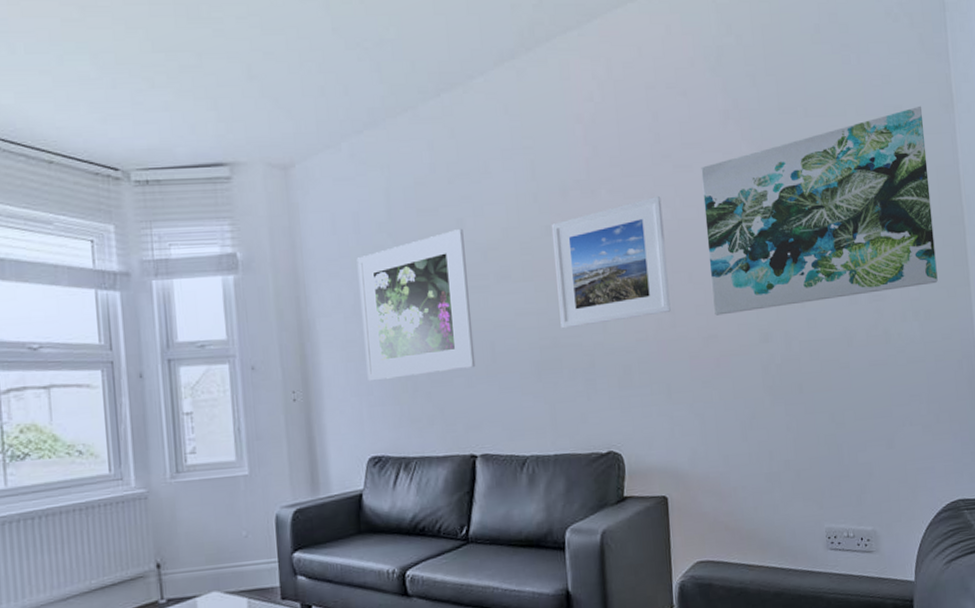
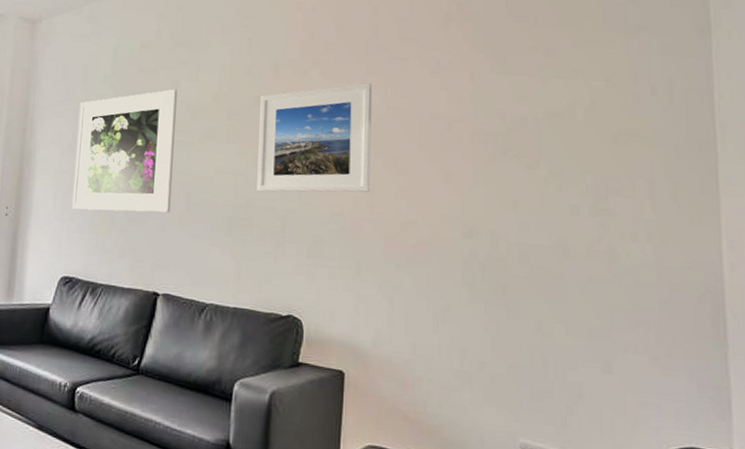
wall art: present [701,105,938,316] -> none [415,27,679,208]

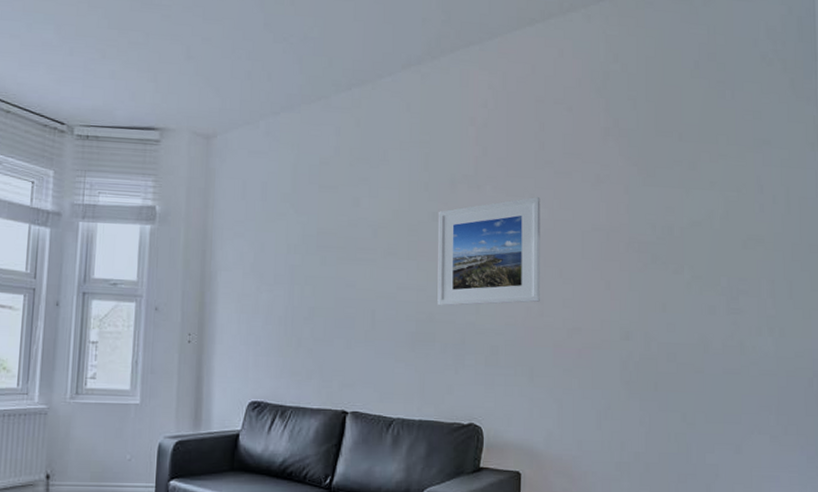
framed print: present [72,89,177,213] -> none [257,206,358,333]

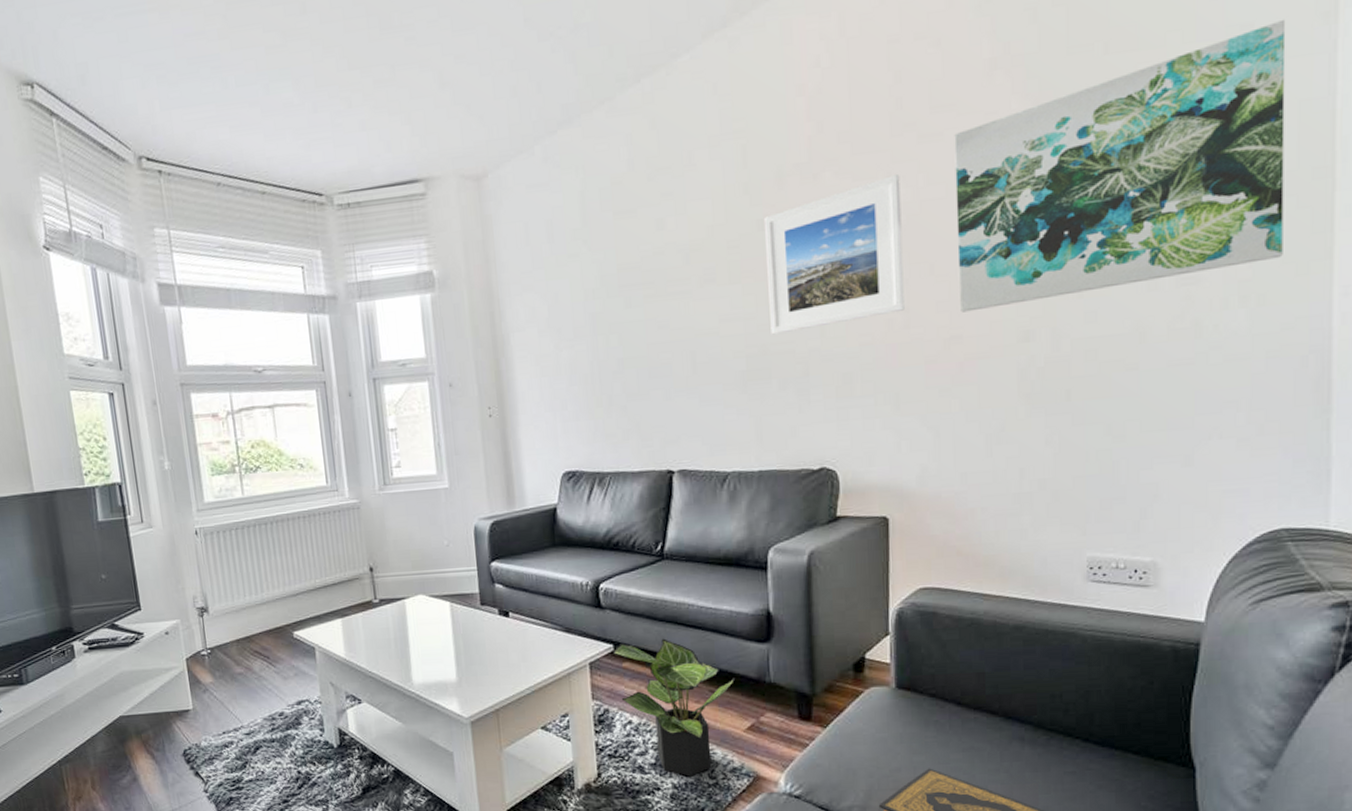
wall art: none [579,142,794,311] -> present [954,19,1286,313]

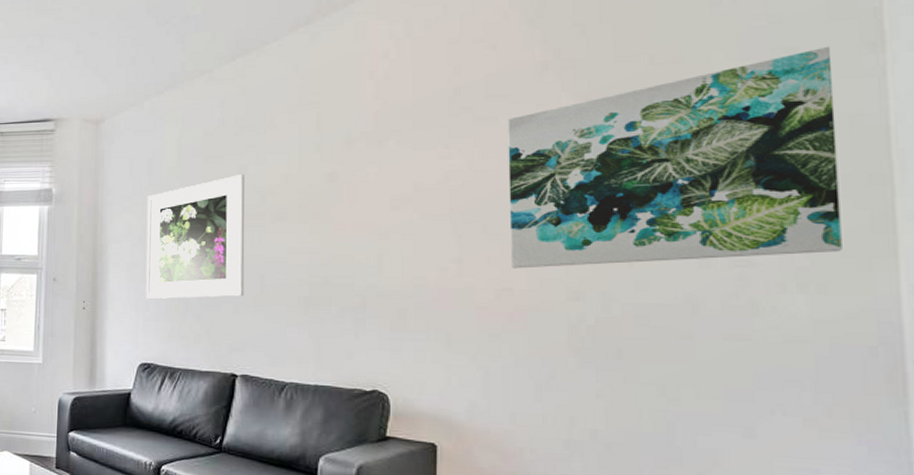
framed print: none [550,229,675,396] -> present [146,173,245,300]
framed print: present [765,175,905,335] -> none [333,148,458,269]

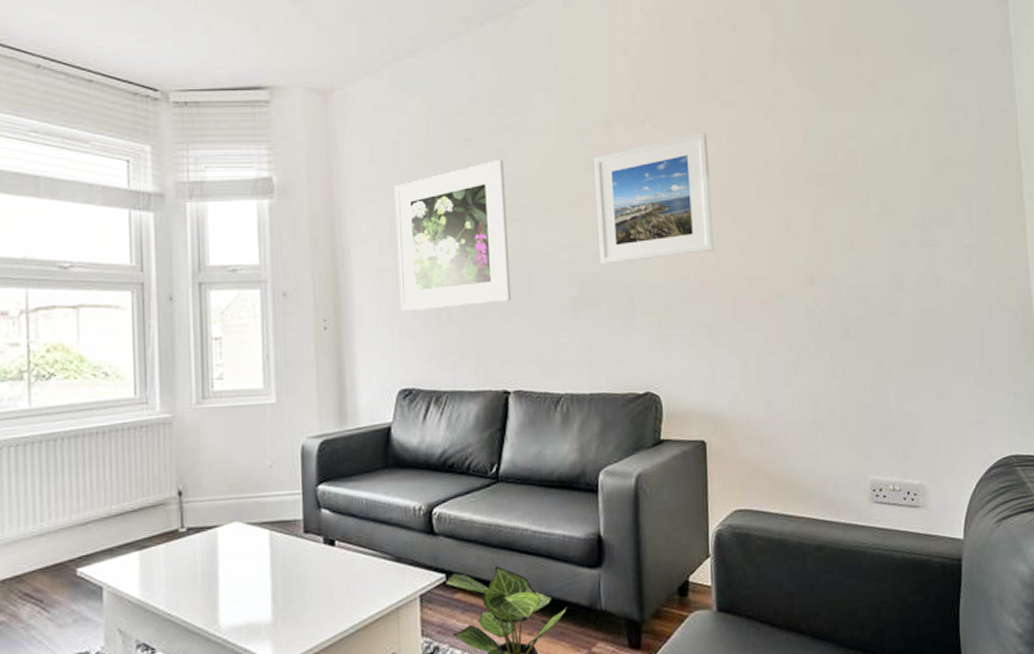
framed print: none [333,148,458,269] -> present [594,133,714,265]
wall art: present [507,46,842,269] -> none [749,48,993,256]

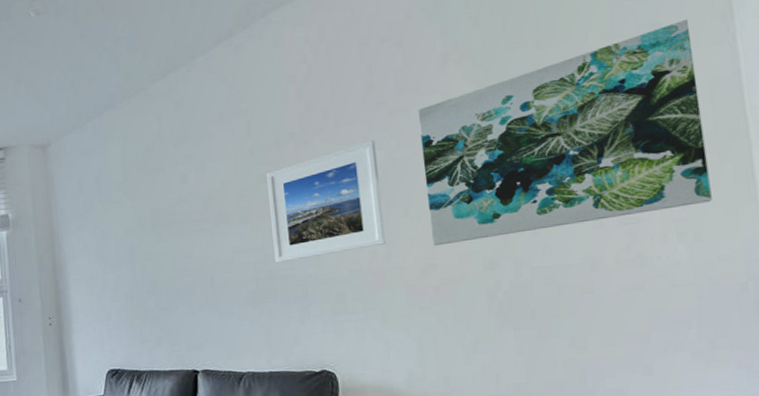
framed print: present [394,159,512,312] -> none [98,183,198,310]
wall art: none [749,48,993,256] -> present [417,19,712,246]

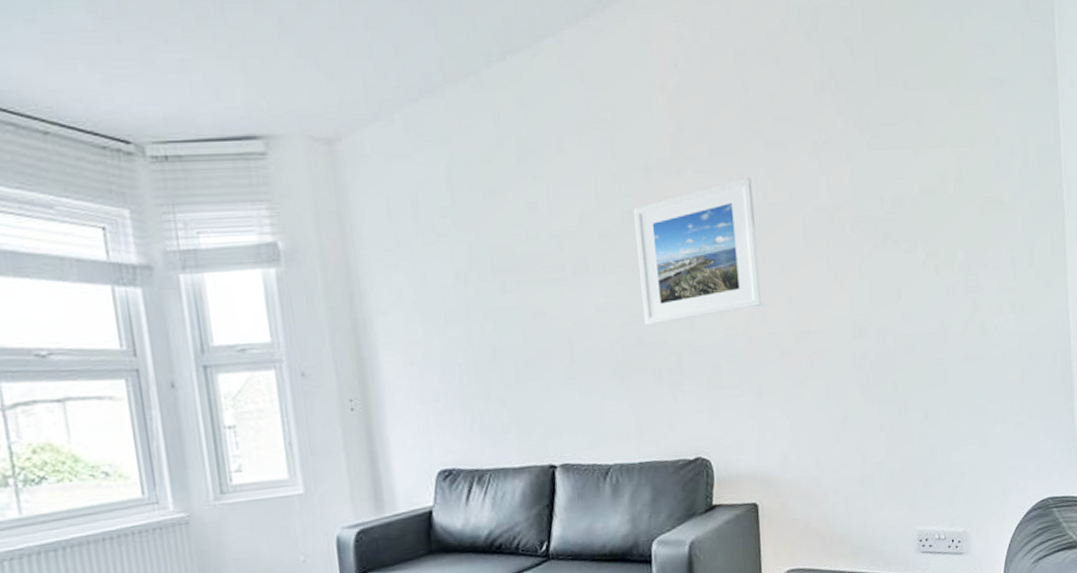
wall art: present [417,19,712,246] -> none [794,79,1035,309]

